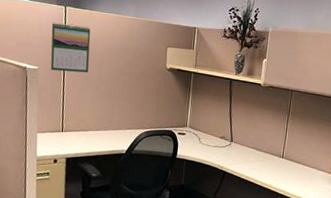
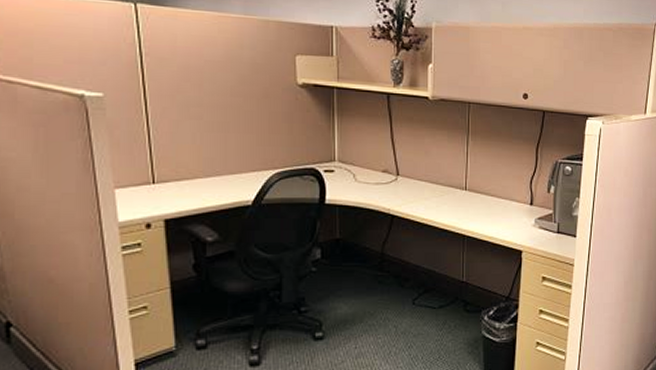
calendar: present [50,22,91,73] -> none [116,26,183,98]

